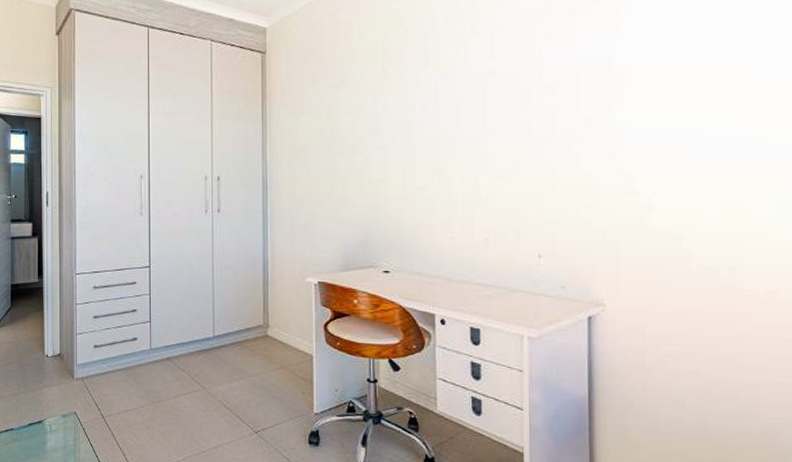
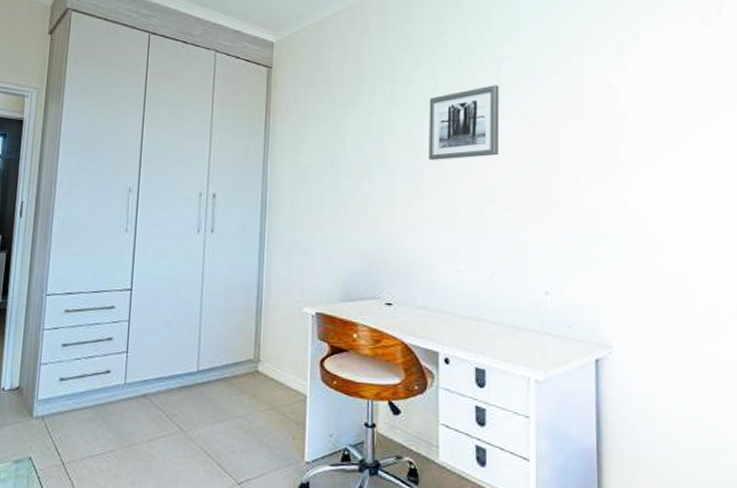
wall art: none [420,55,492,134] -> present [429,85,500,160]

